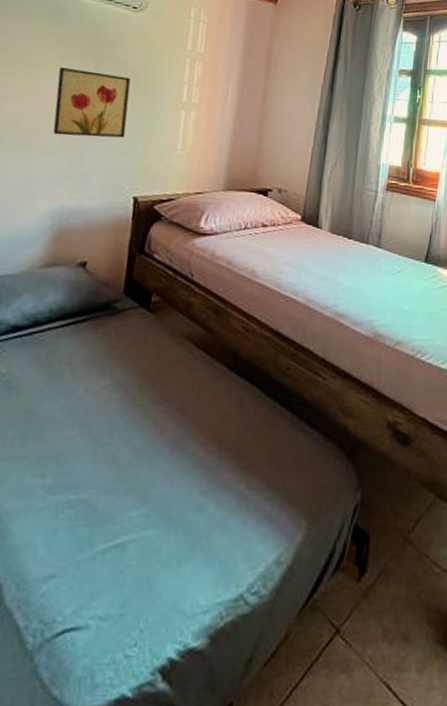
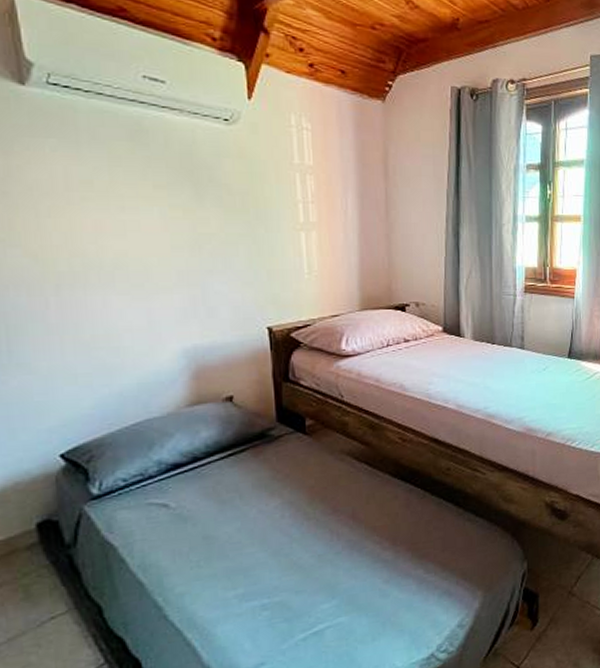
wall art: present [53,66,131,138] -> none [157,196,245,271]

